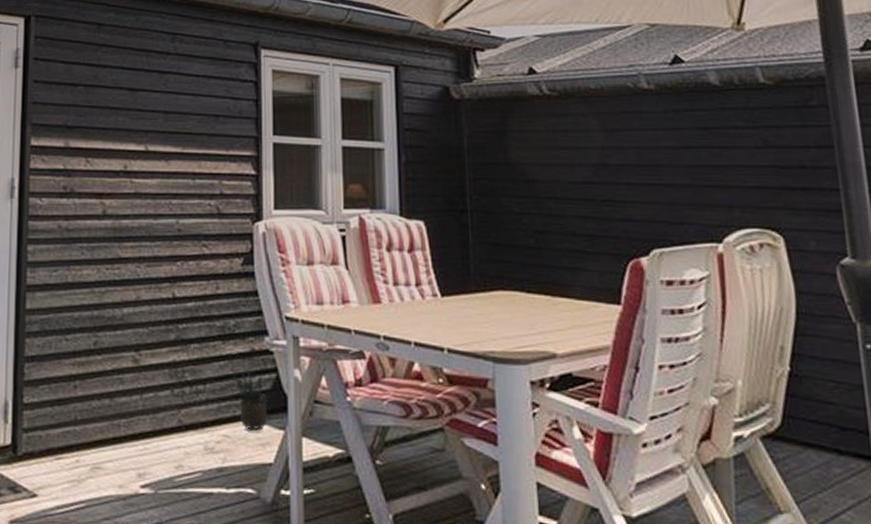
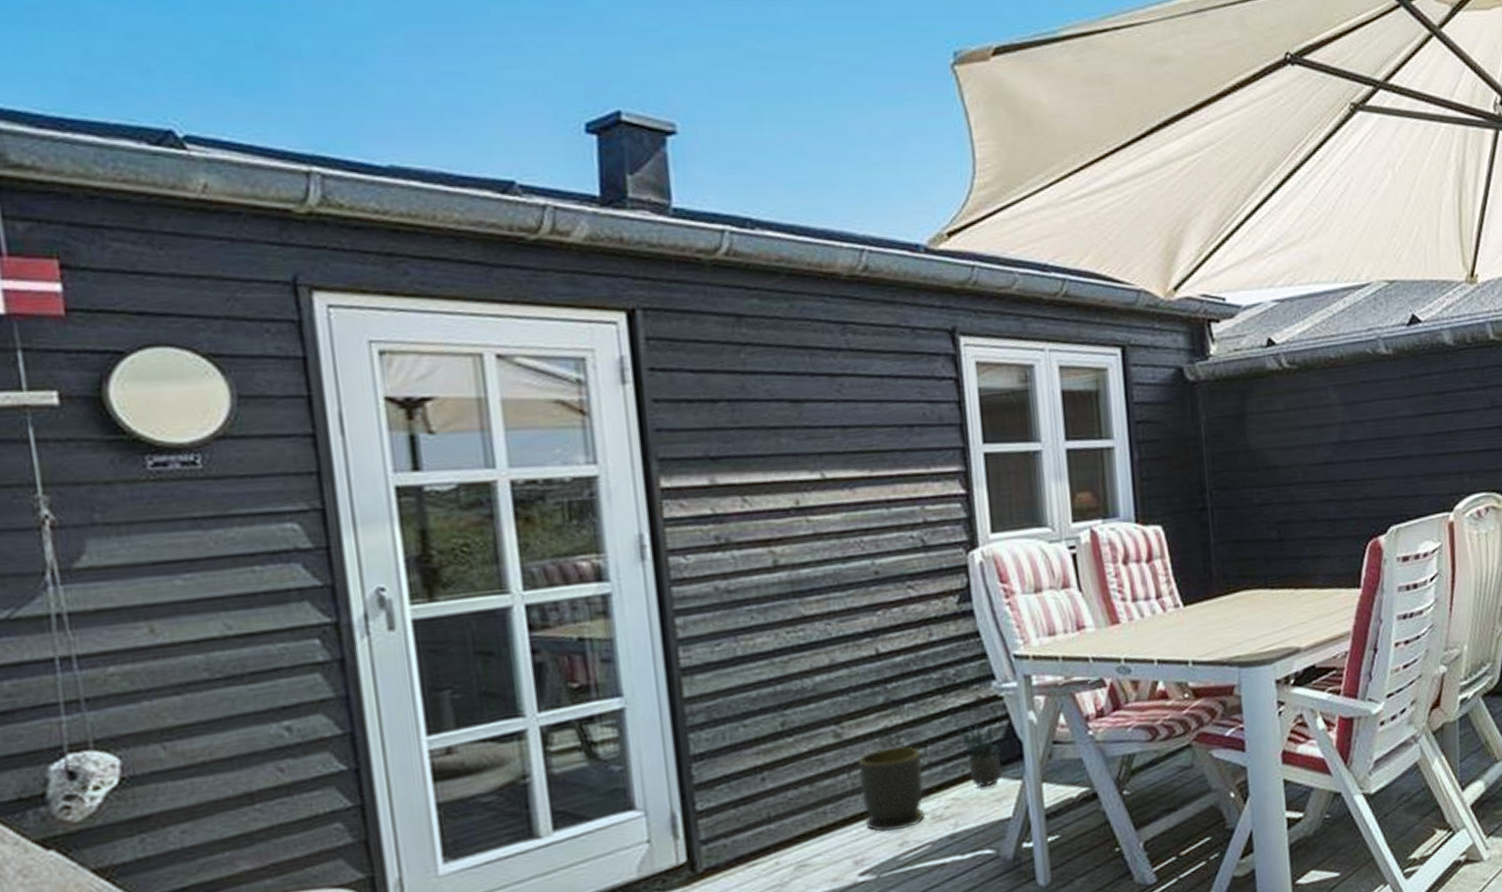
planter pot: none [150,379,201,453] -> present [858,746,925,832]

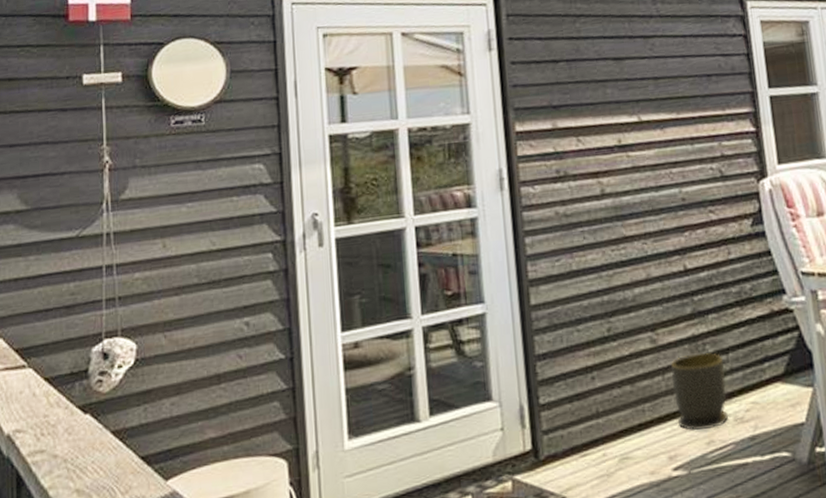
potted plant: present [954,716,1006,788] -> none [751,326,797,393]

